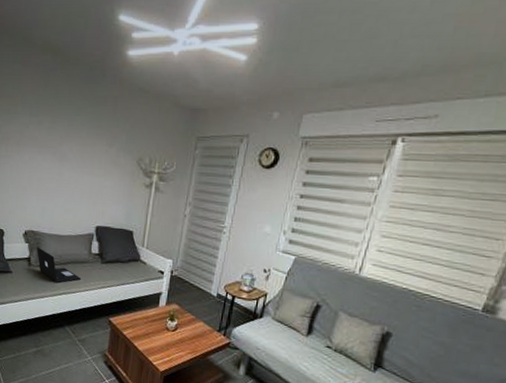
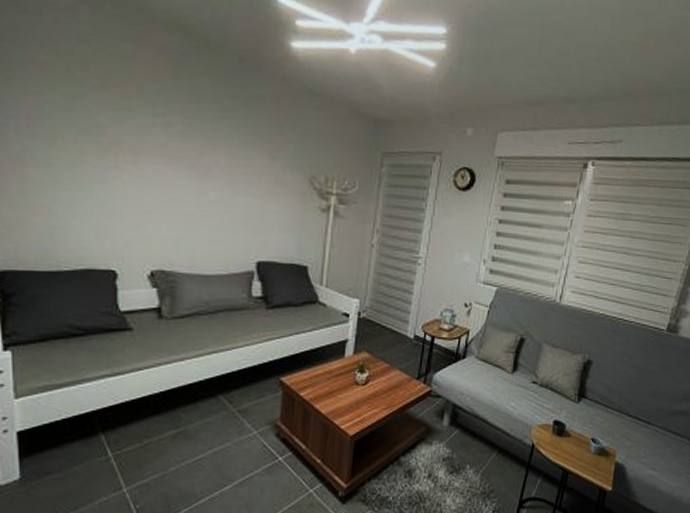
laptop: present [37,247,81,283] -> none [171,292,238,338]

